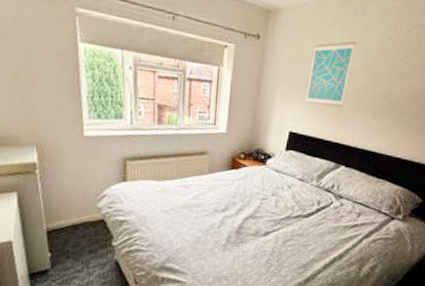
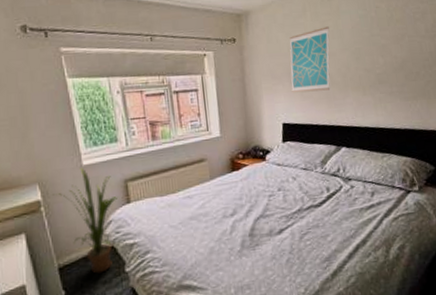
house plant: none [50,137,114,243] -> present [53,166,117,274]

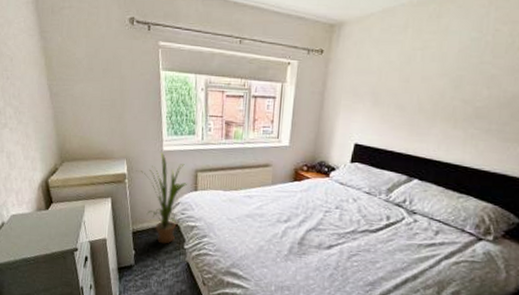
wall art: present [289,26,330,93] -> none [372,47,431,117]

